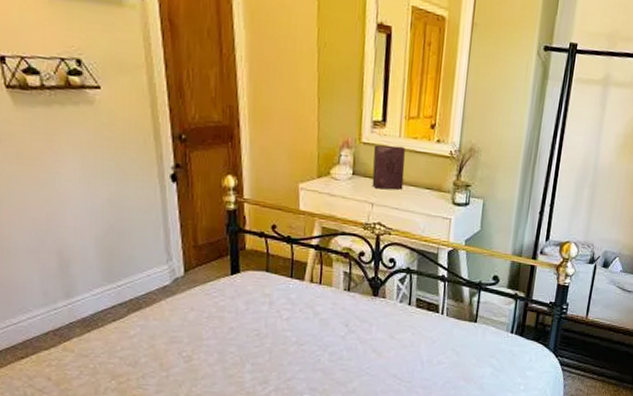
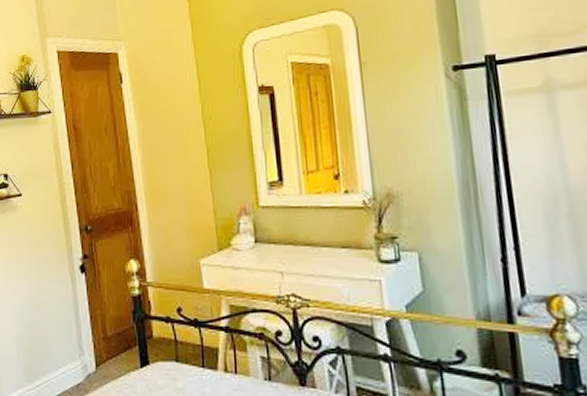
book: present [372,145,405,190] -> none [275,204,315,255]

